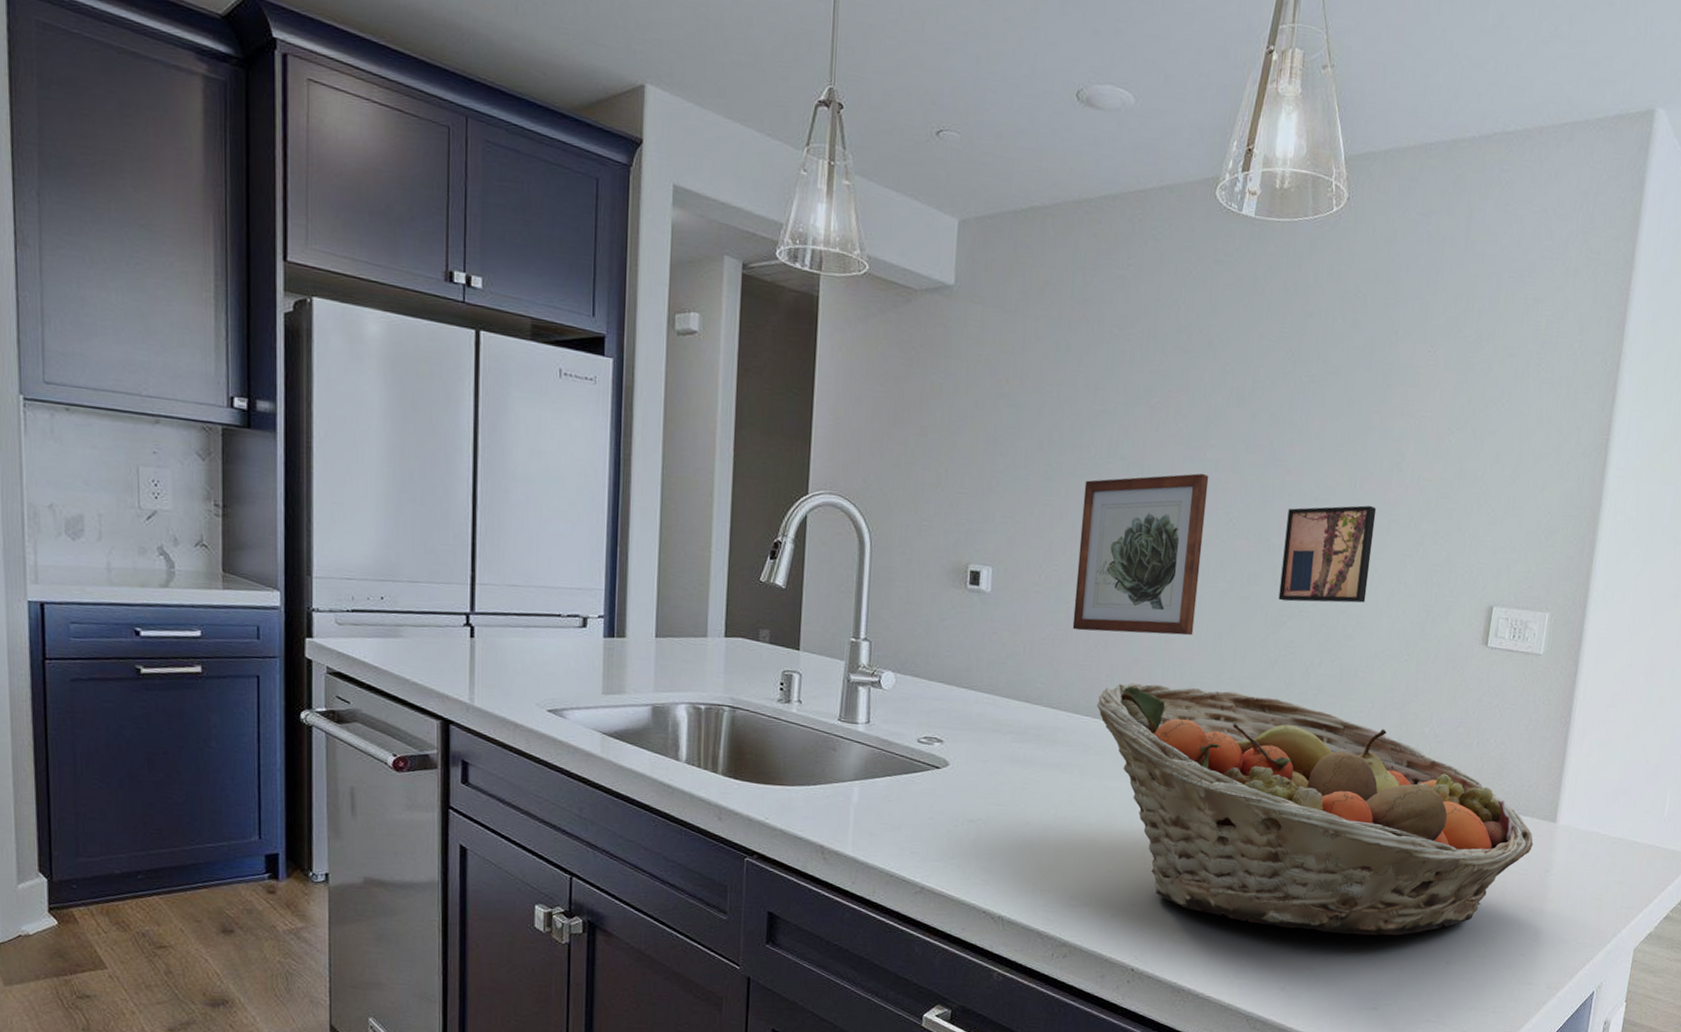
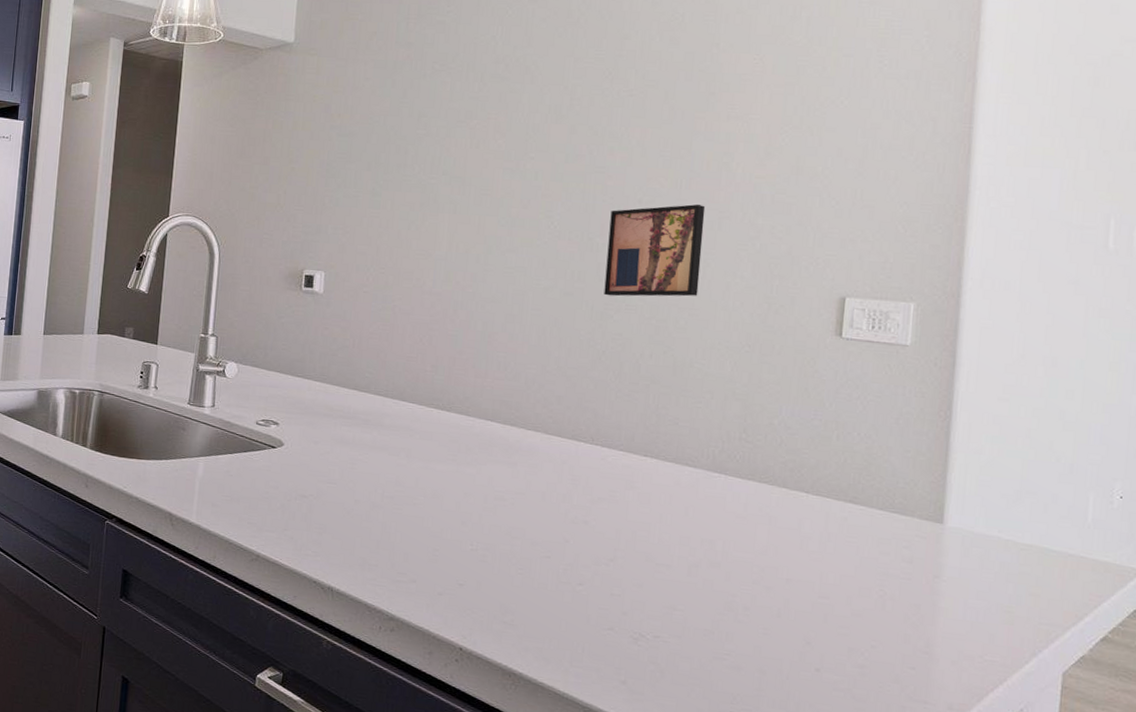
wall art: present [1072,473,1209,636] -> none [398,182,529,329]
fruit basket: present [1096,683,1533,936] -> none [422,373,916,636]

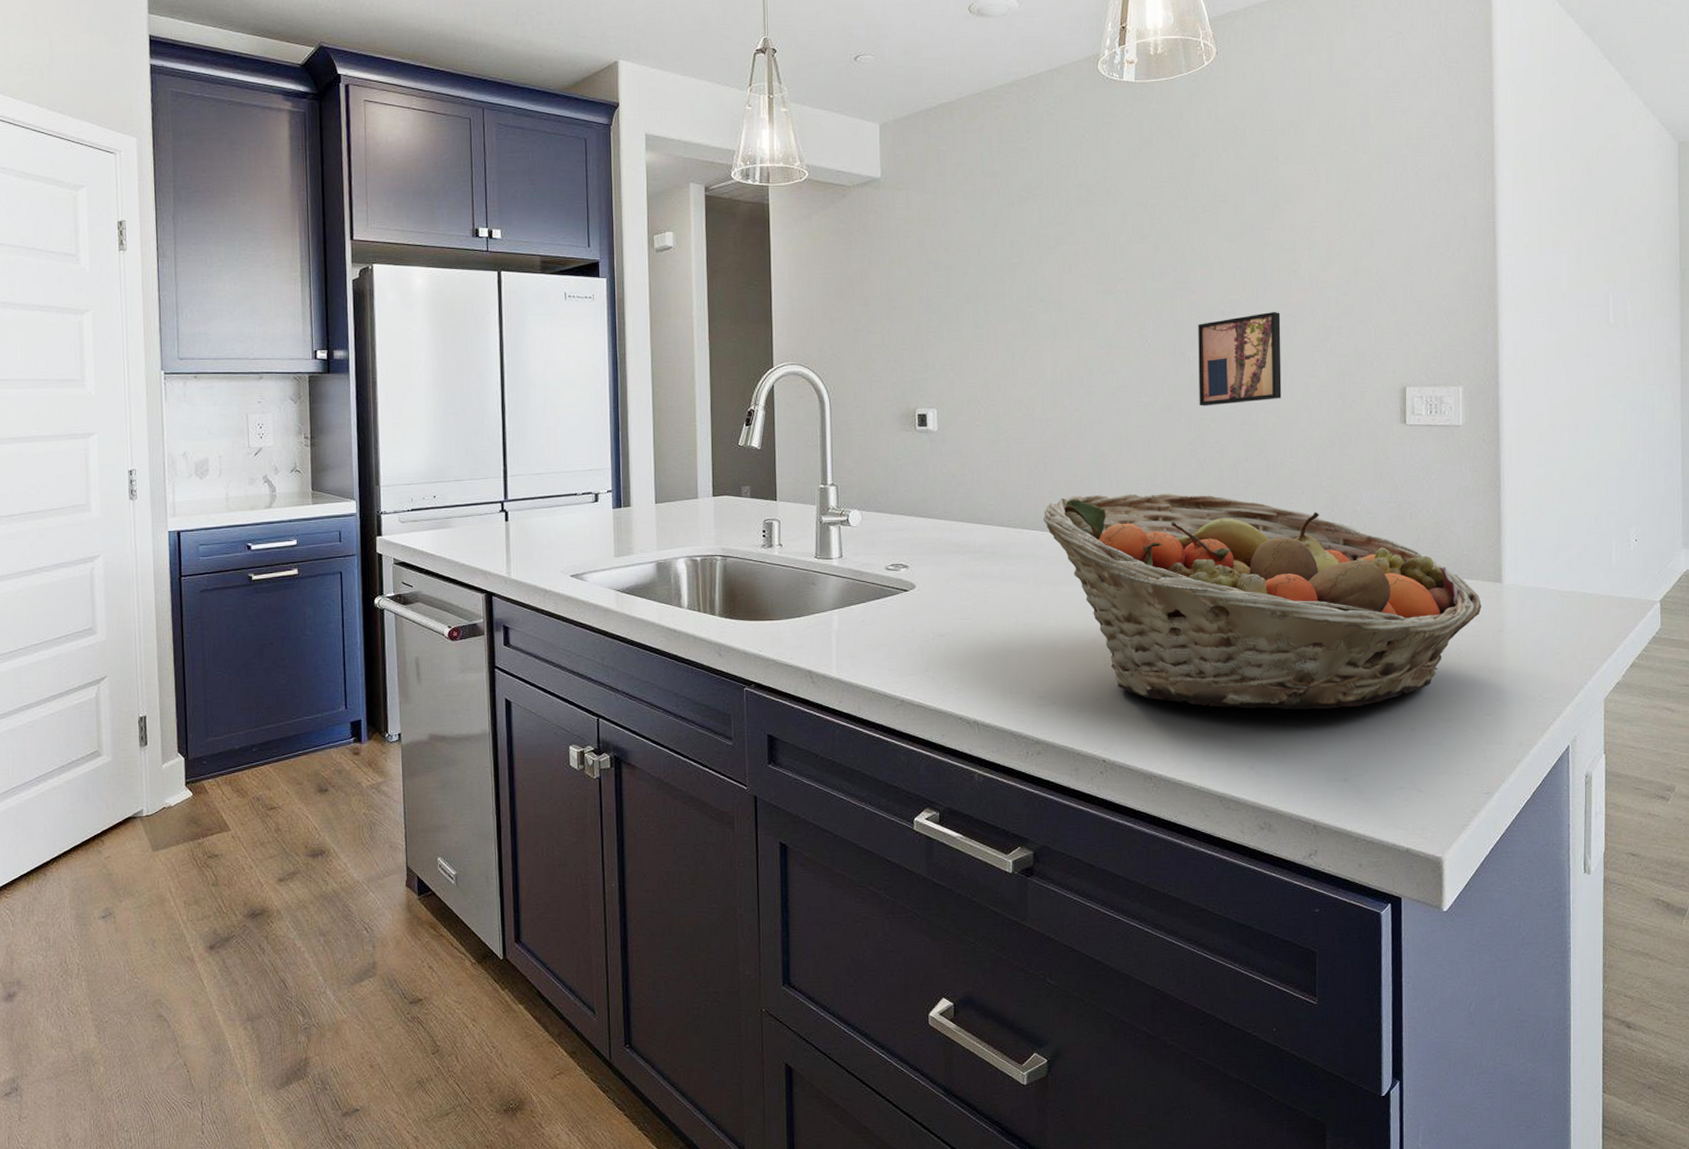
fruit basket: none [422,373,916,636] -> present [1042,492,1482,710]

